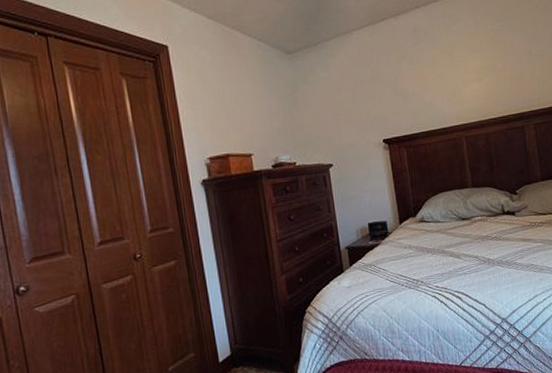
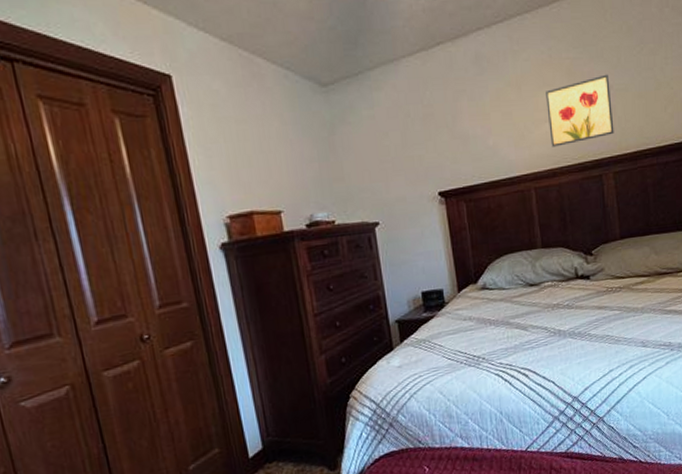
wall art: none [474,43,534,103] -> present [546,74,614,147]

